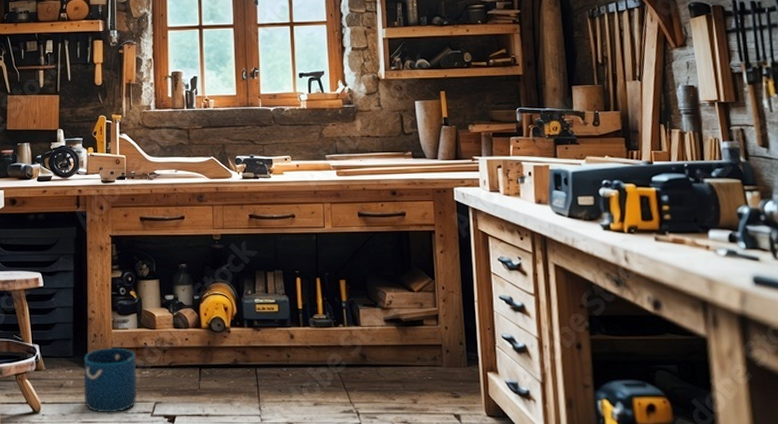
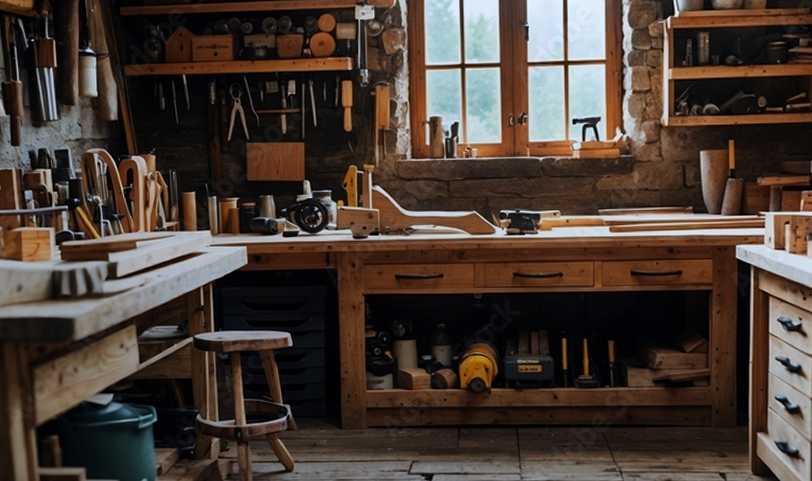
bucket: present [83,348,137,413] -> none [337,409,393,472]

